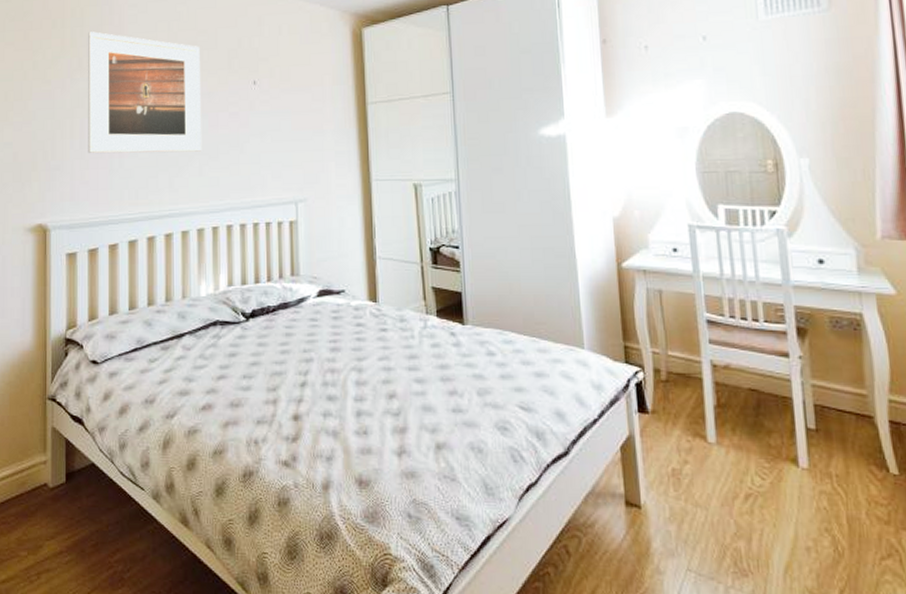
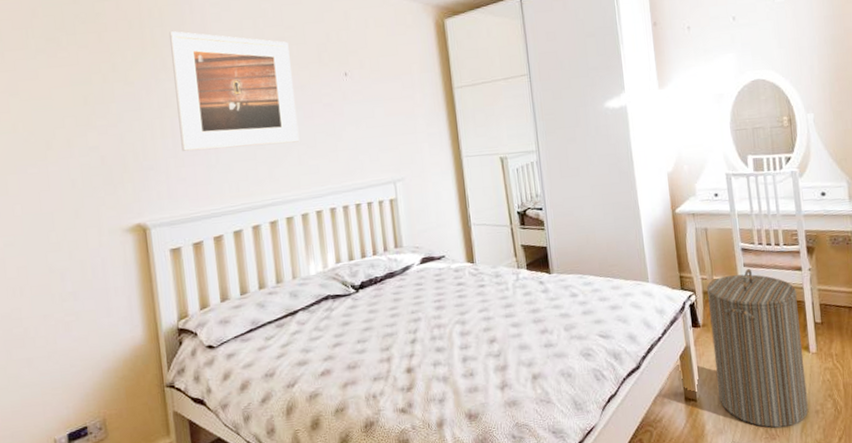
laundry hamper: none [658,347,796,563] -> present [706,269,809,428]

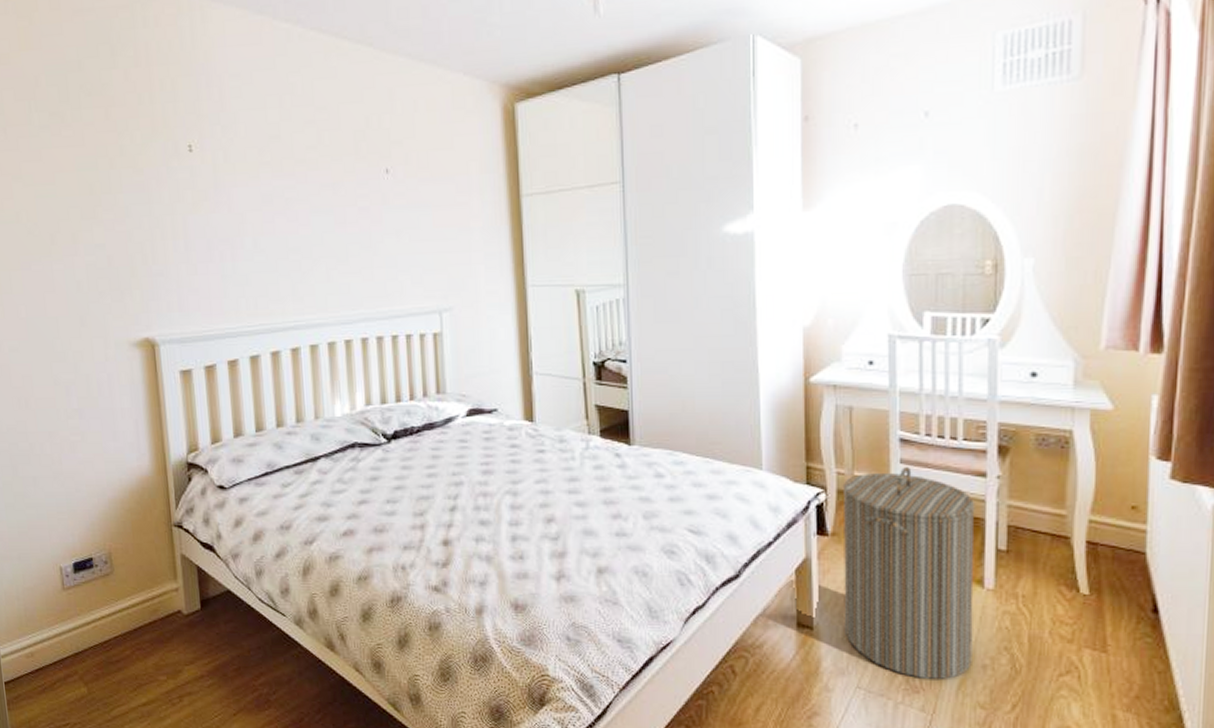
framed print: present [169,31,300,151] -> none [183,108,329,257]

